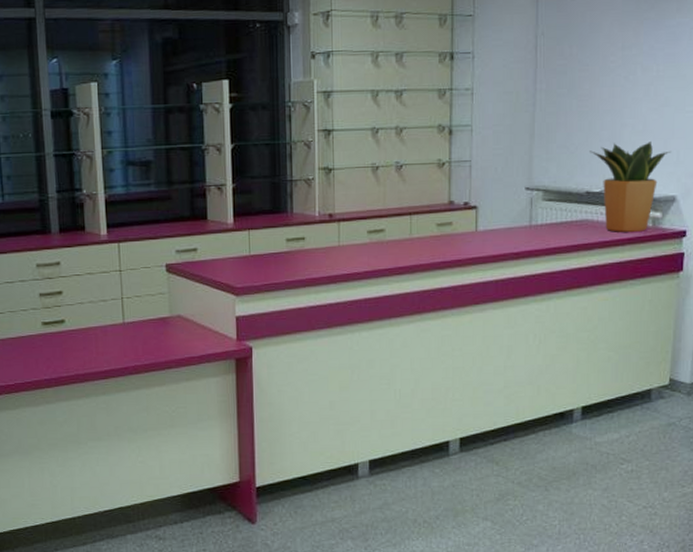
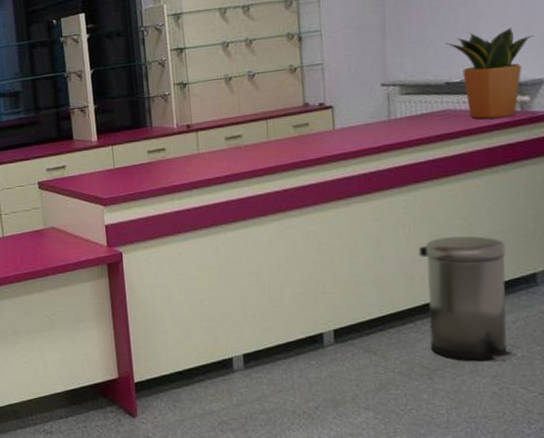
pedal bin: none [547,348,628,475] -> present [418,236,518,362]

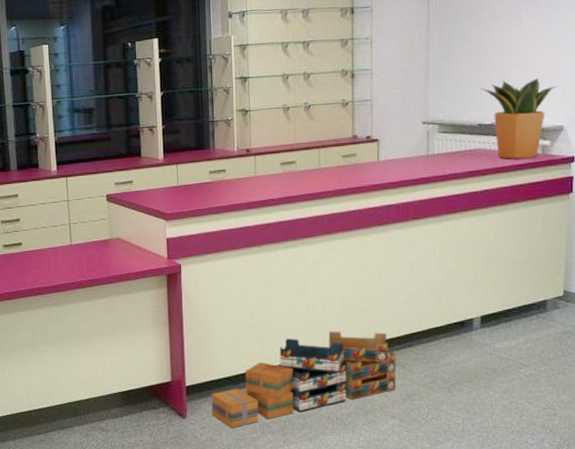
cardboard boxes: none [162,316,368,427] -> present [211,331,396,428]
pedal bin: present [418,236,518,362] -> none [446,263,526,378]

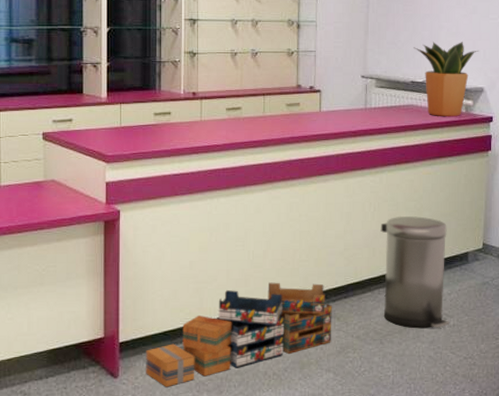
pedal bin: none [446,263,526,378] -> present [380,215,450,329]

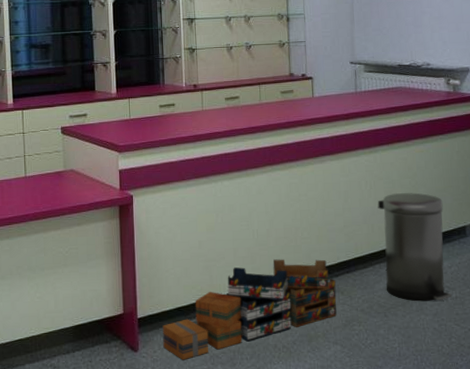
potted plant: present [414,41,479,117] -> none [398,24,463,97]

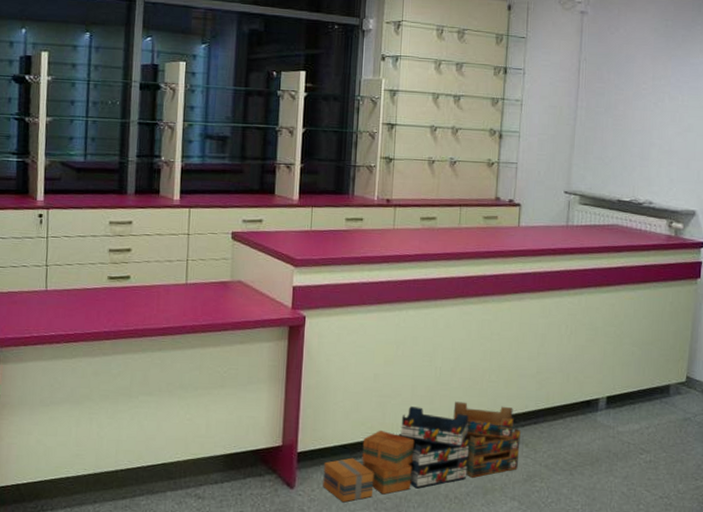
pedal bin: present [377,192,453,302] -> none [575,341,648,463]

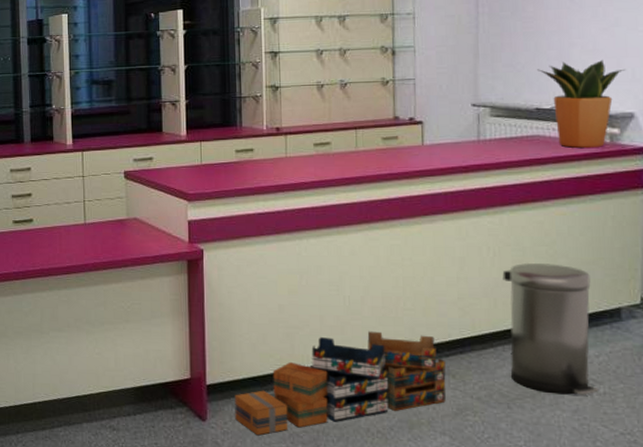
pedal bin: none [575,341,648,463] -> present [502,262,600,395]
potted plant: none [622,159,693,241] -> present [537,59,626,149]

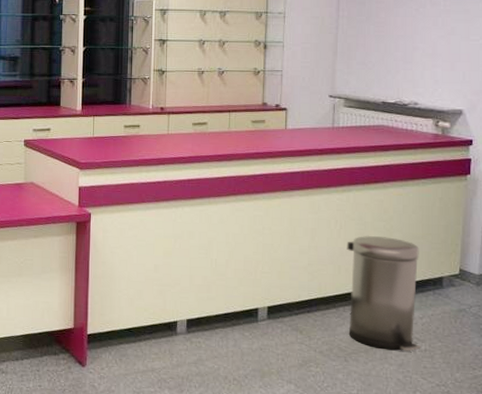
cardboard boxes: present [234,331,446,436] -> none [111,291,295,381]
potted plant: present [537,59,626,149] -> none [385,62,458,139]

